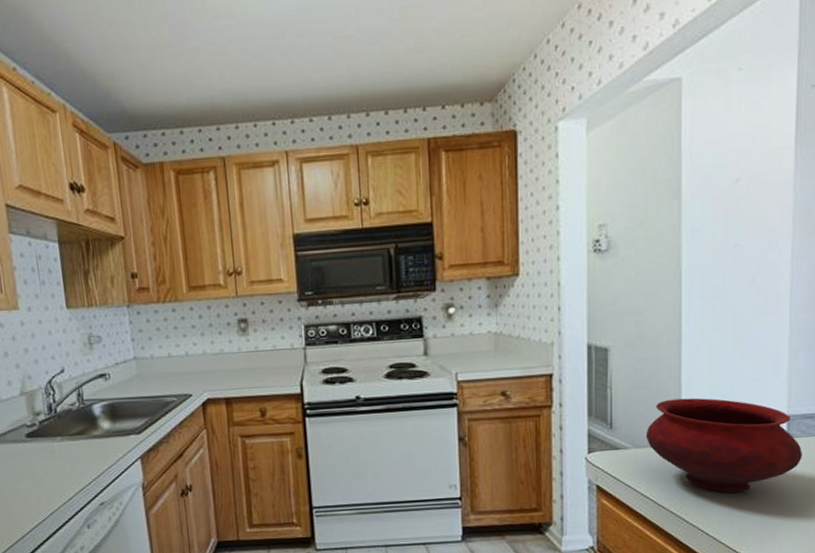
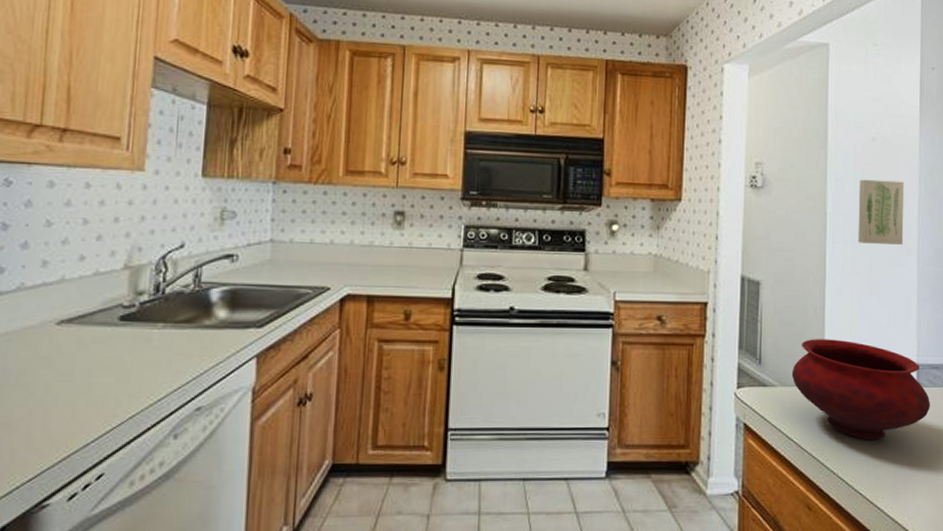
wall art: none [718,223,775,297] -> present [858,179,905,245]

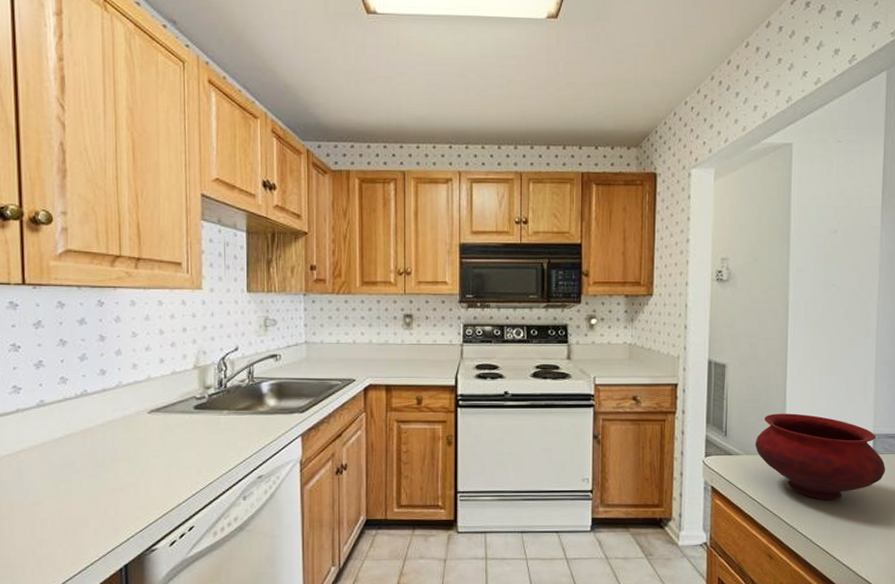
wall art: present [858,179,905,245] -> none [818,269,865,327]

